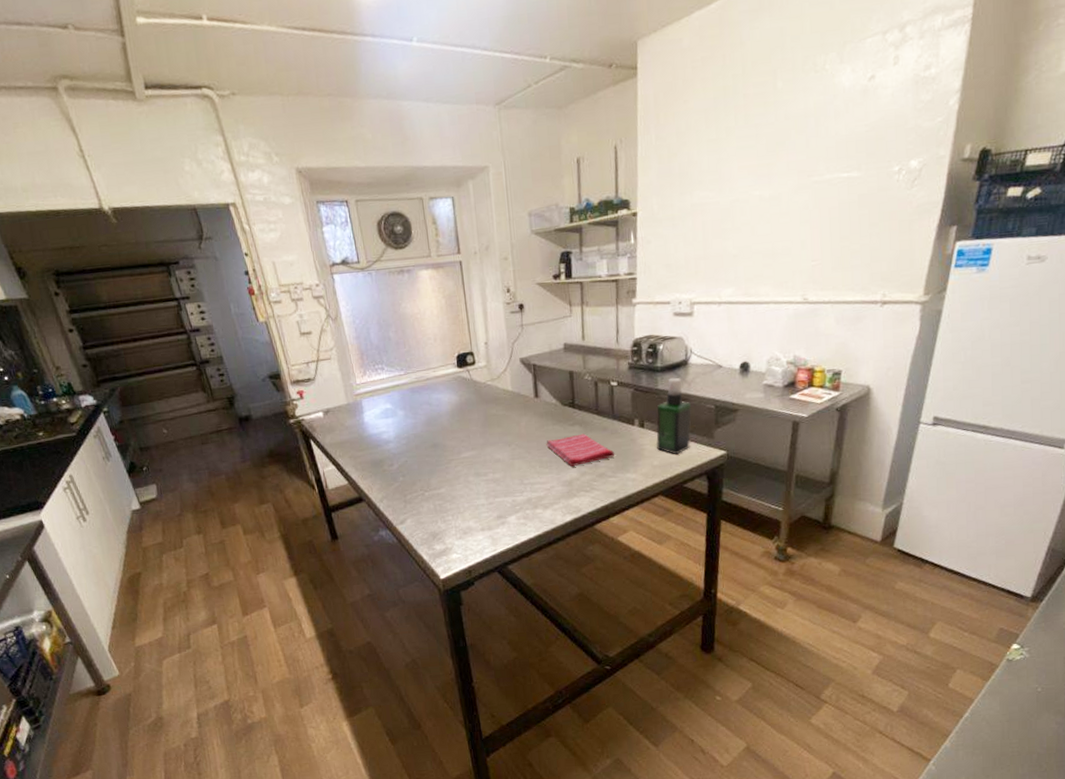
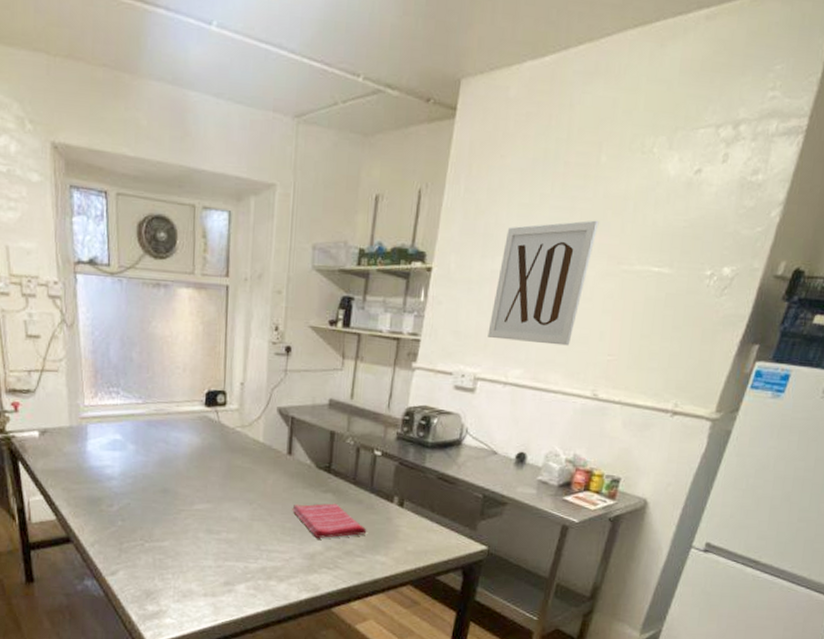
spray bottle: present [655,377,692,455] -> none [413,456,458,543]
wall art: none [696,141,785,265] -> present [487,220,599,346]

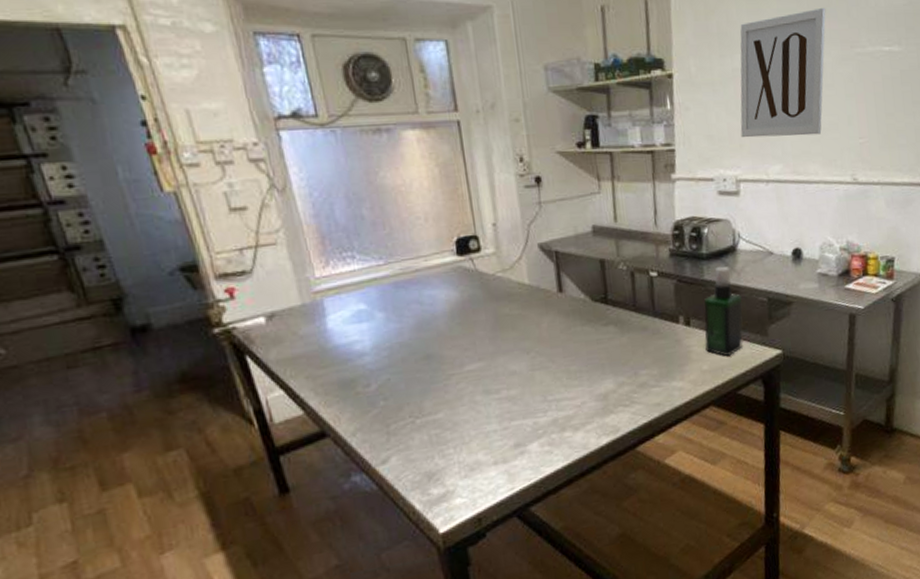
dish towel: present [292,503,367,538] -> none [574,335,658,376]
spray bottle: none [413,456,458,543] -> present [703,266,743,357]

